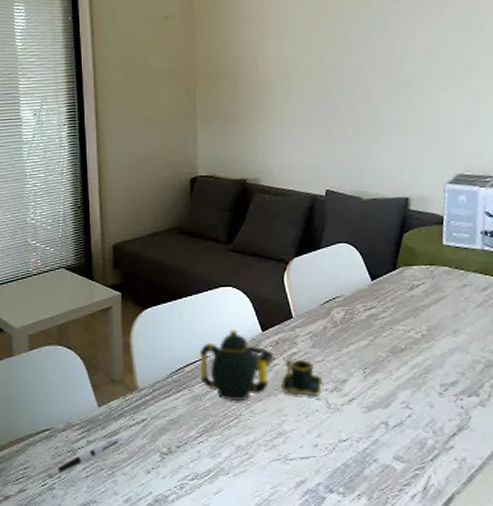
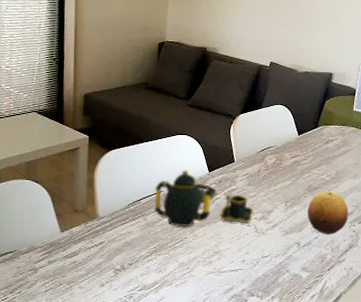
pen: present [48,436,122,477] -> none [9,256,81,292]
fruit: none [393,353,452,412] -> present [307,191,349,235]

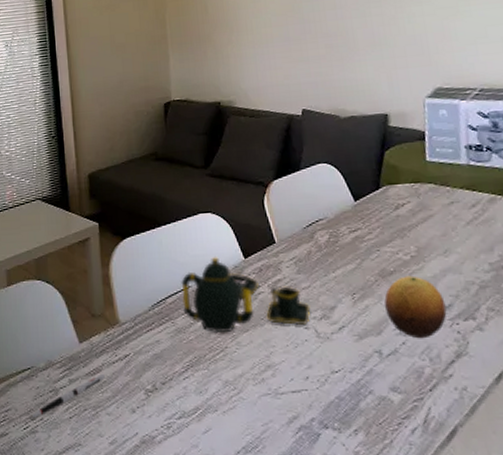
pen: none [9,256,81,292] -> present [30,373,105,419]

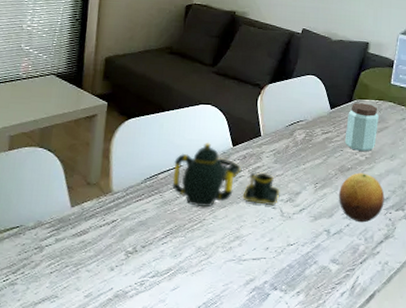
pen: present [30,373,105,419] -> none [11,235,91,273]
peanut butter: none [377,189,421,250] -> present [344,103,379,152]

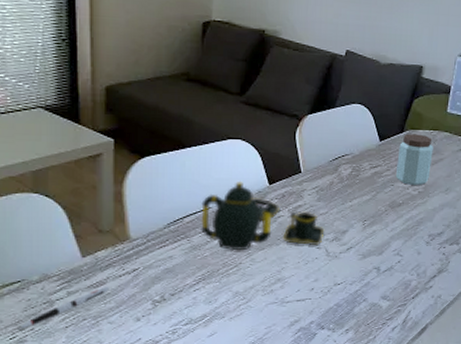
pen: none [11,235,91,273] -> present [18,286,109,330]
fruit: present [338,172,385,223] -> none [388,208,438,259]

